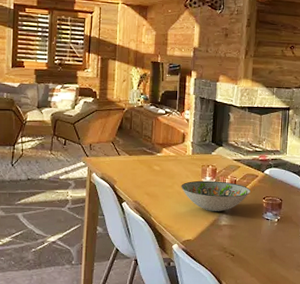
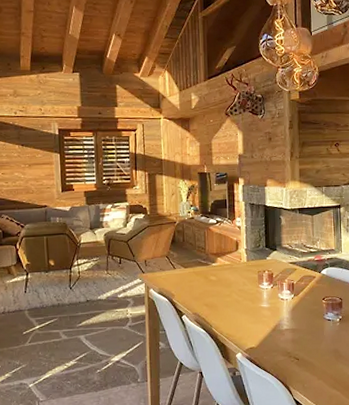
decorative bowl: present [181,180,251,212] -> none [239,285,309,317]

